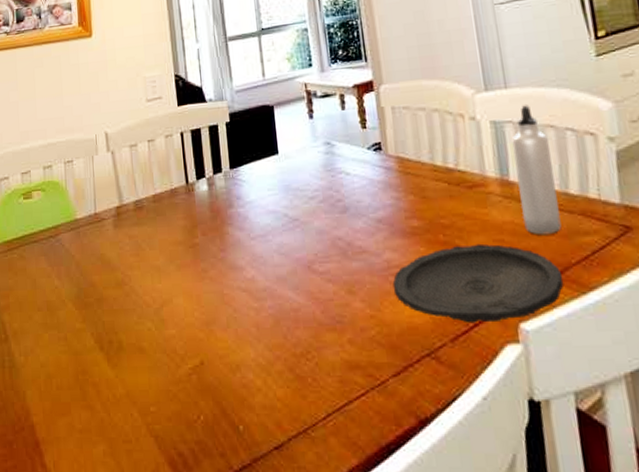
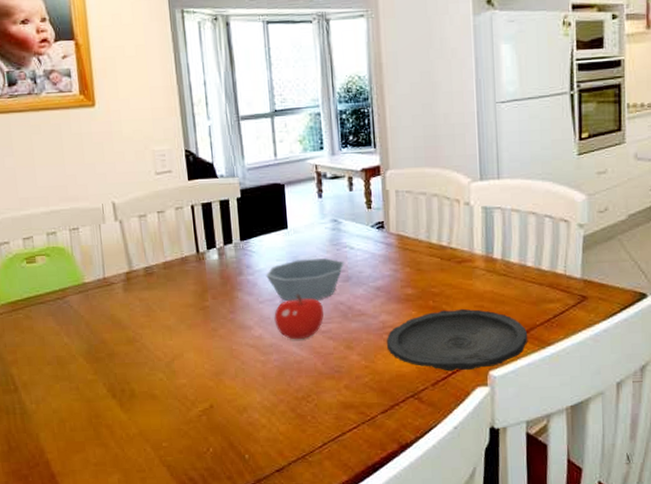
bowl: none [257,186,340,237] -> present [266,258,344,302]
fruit: none [267,228,321,283] -> present [274,294,324,340]
water bottle: present [512,105,562,235] -> none [499,194,532,303]

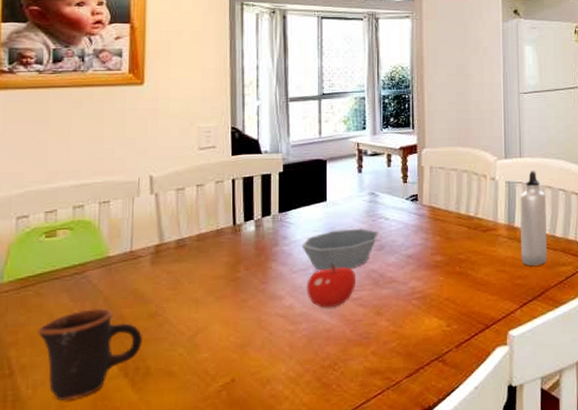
mug: none [31,332,125,417] -> present [36,308,142,401]
plate: present [386,308,528,372] -> none [414,273,544,333]
water bottle: none [499,194,532,303] -> present [520,171,547,267]

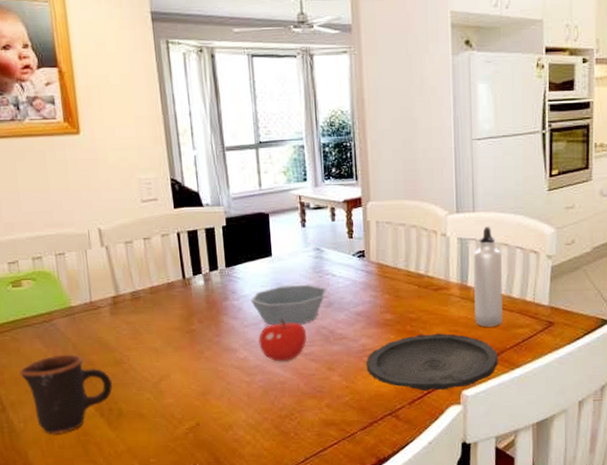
plate: none [414,273,544,333] -> present [366,333,499,391]

